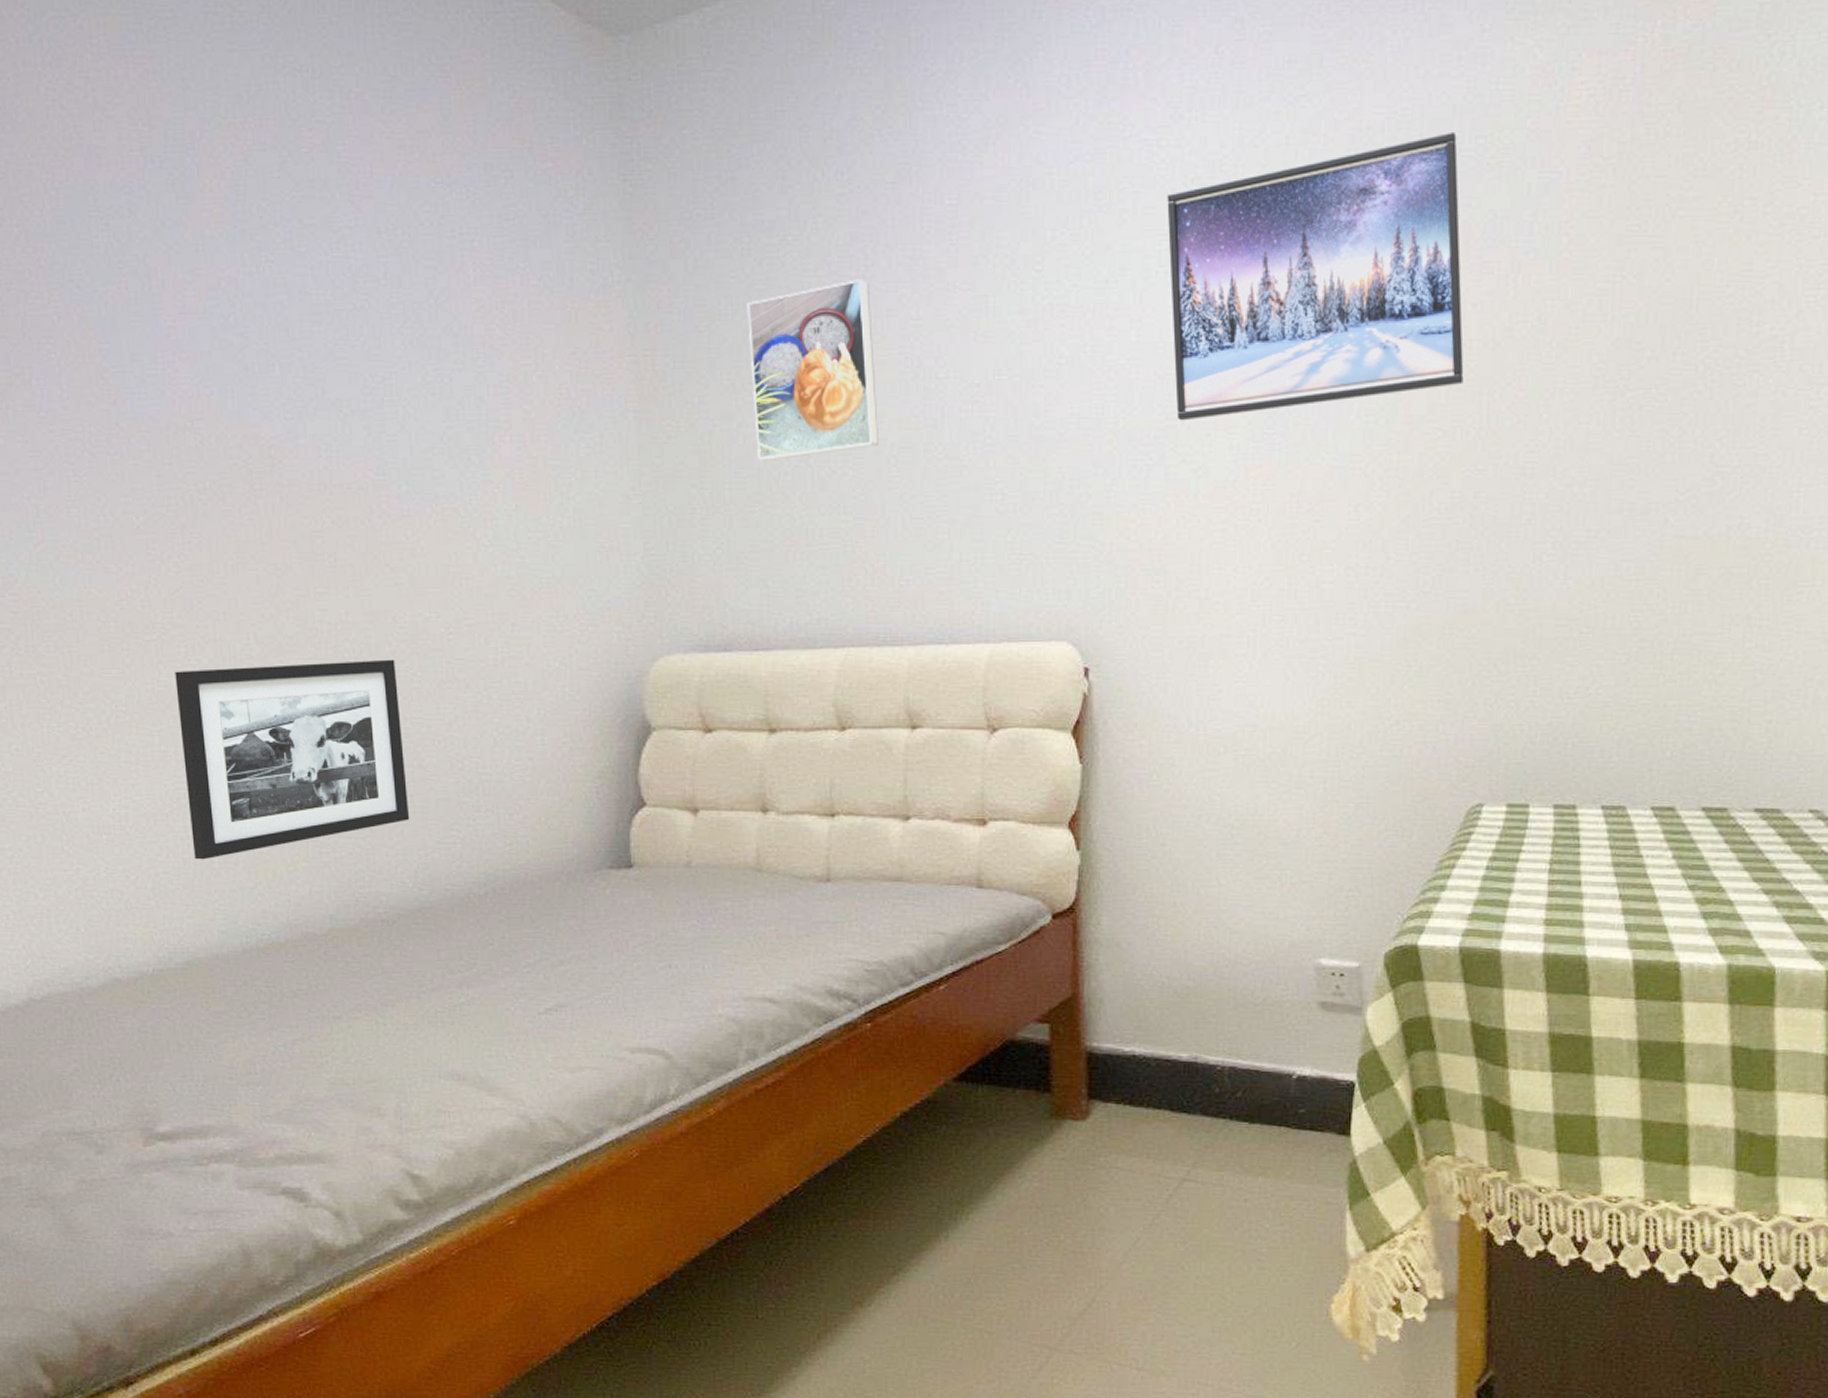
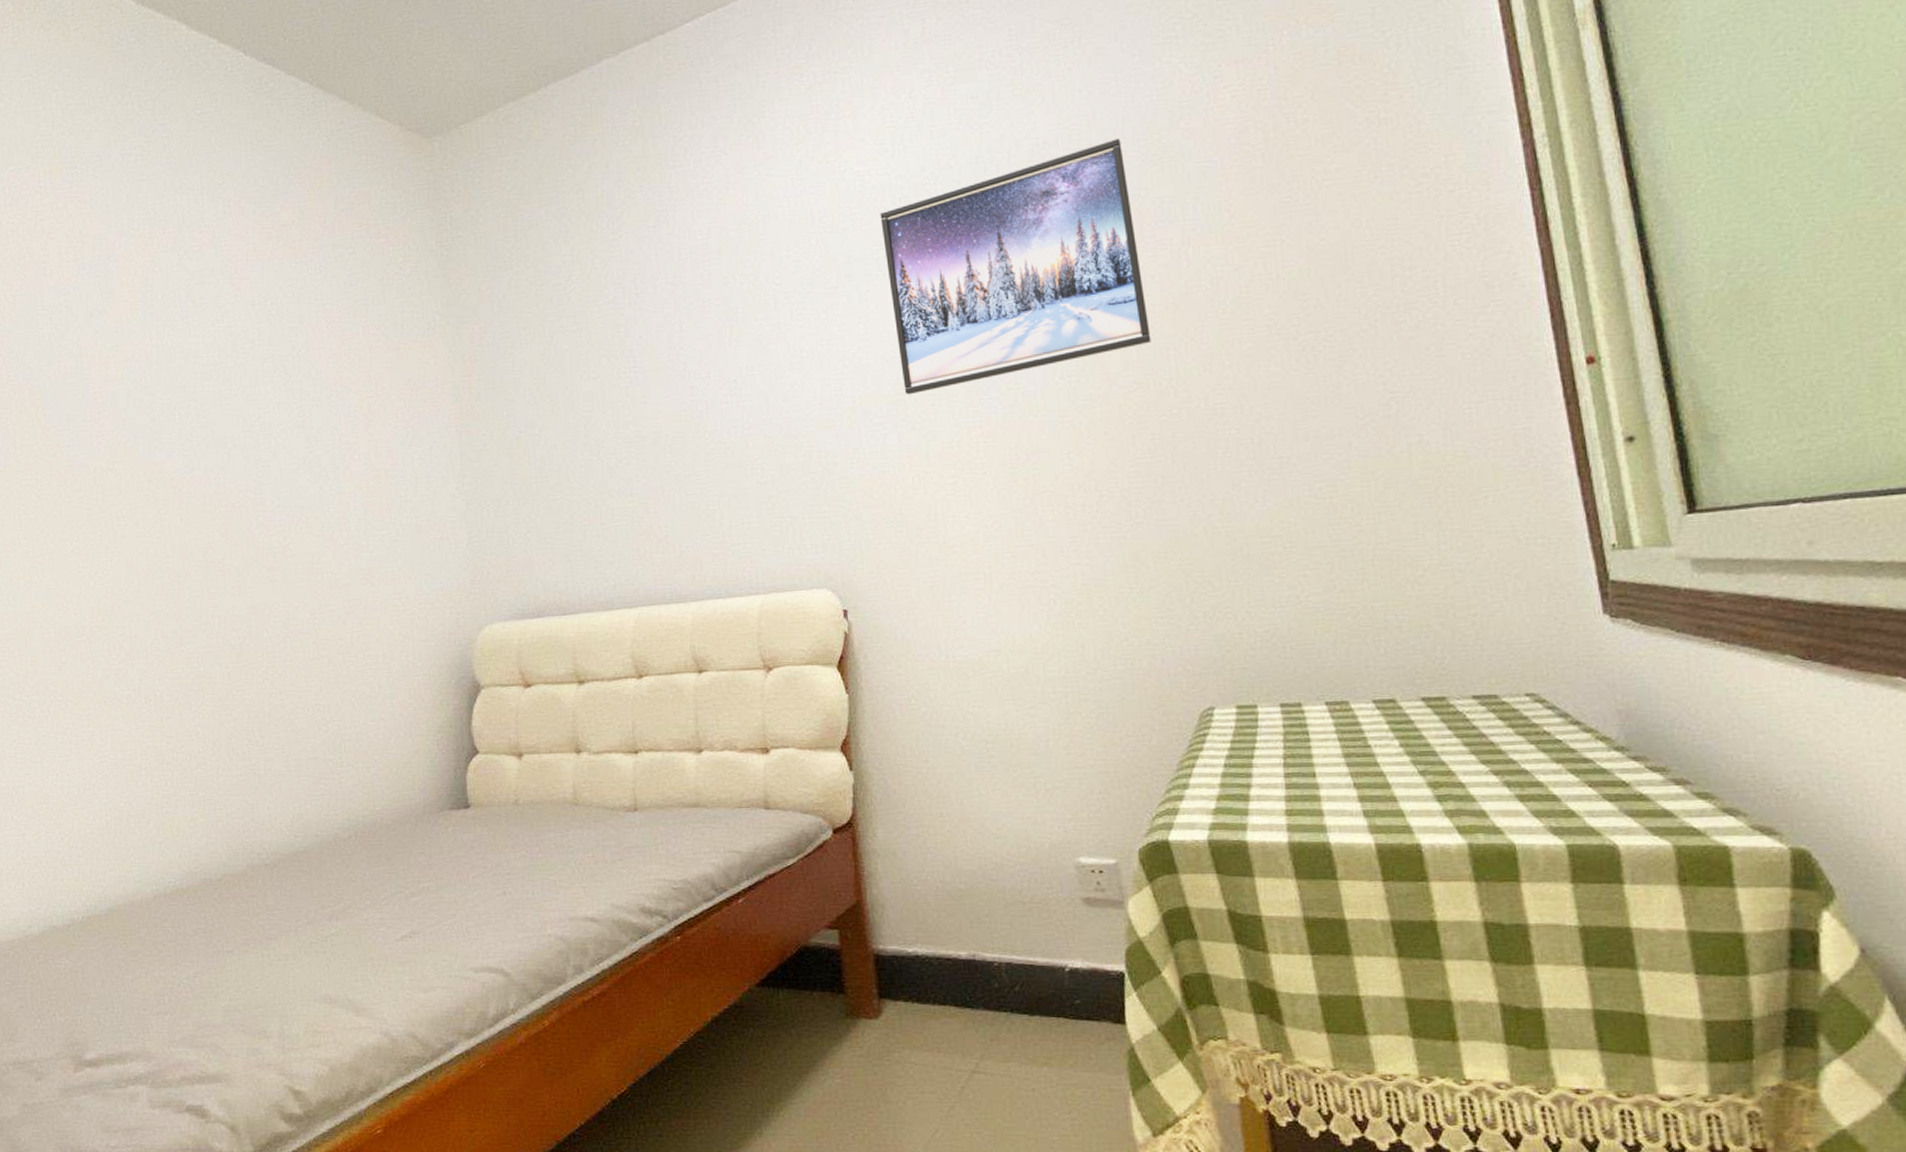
picture frame: present [175,659,410,860] -> none [100,643,286,821]
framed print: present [747,279,879,462] -> none [542,304,656,458]

